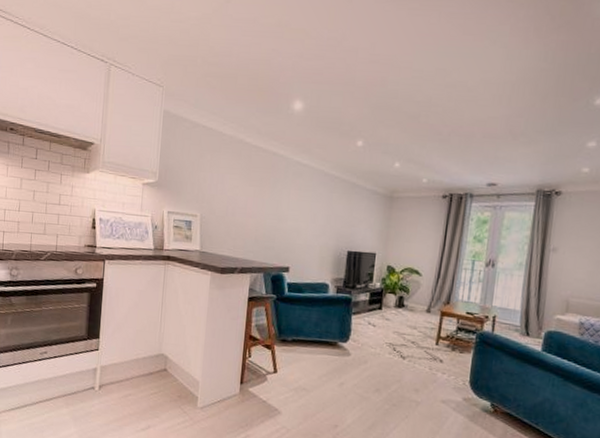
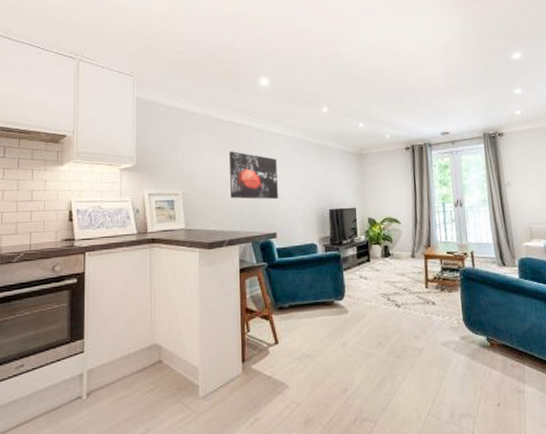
wall art: none [248,178,300,233] -> present [228,151,278,199]

